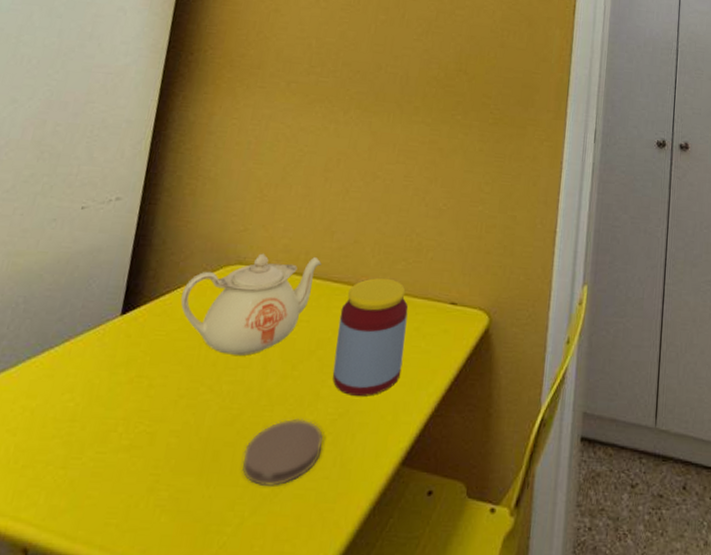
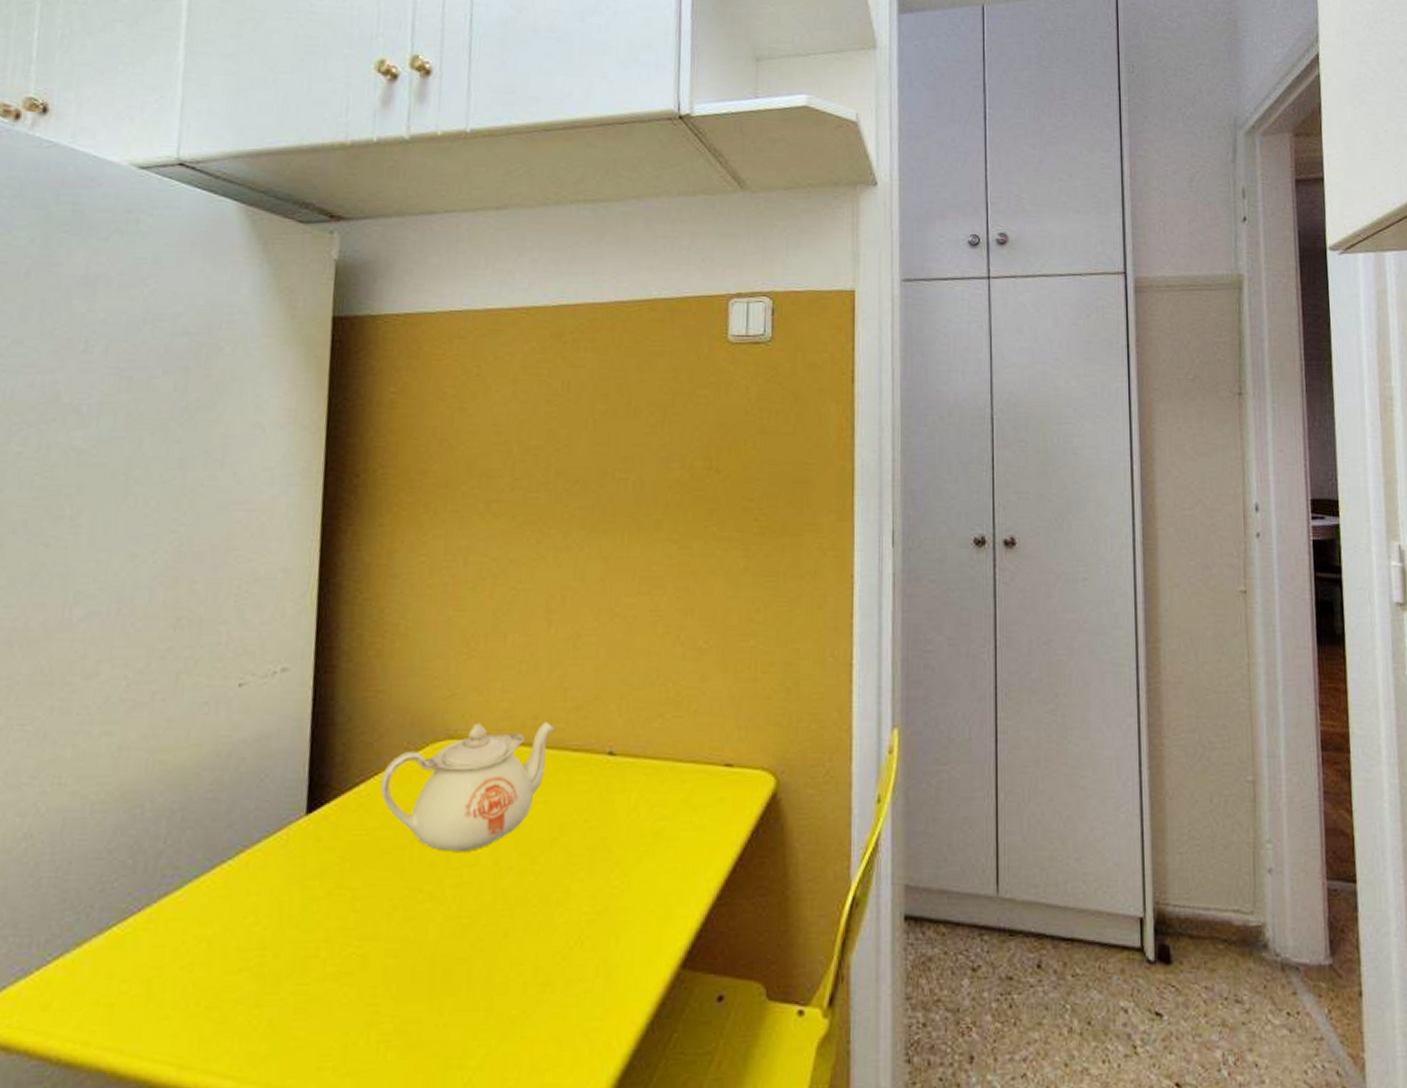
coaster: present [241,418,323,486] -> none [481,922,580,1007]
jar: present [332,277,409,396] -> none [583,740,672,889]

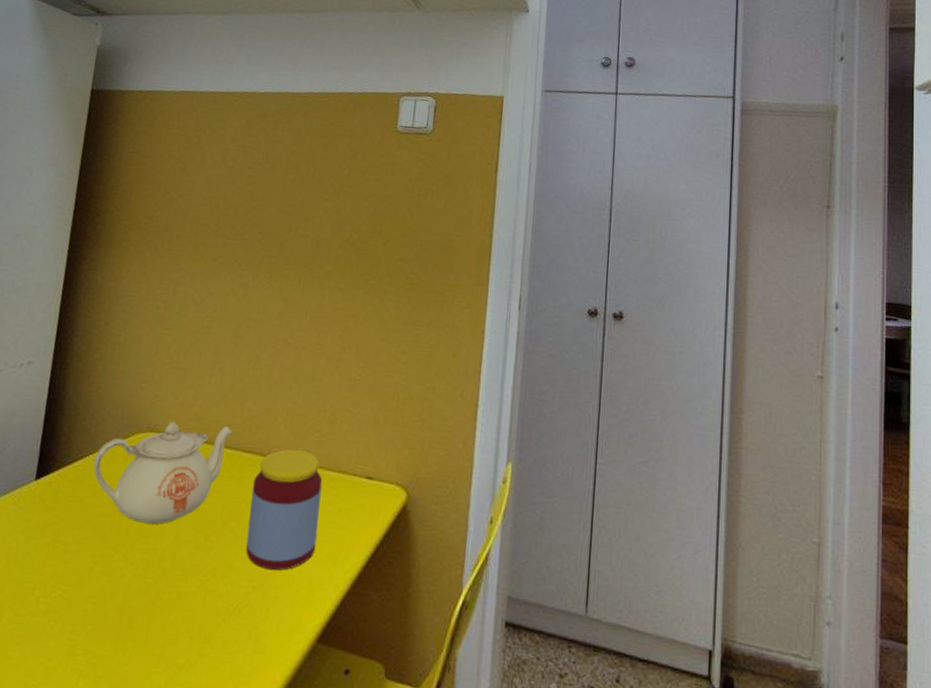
jar: none [583,740,672,889] -> present [246,449,323,571]

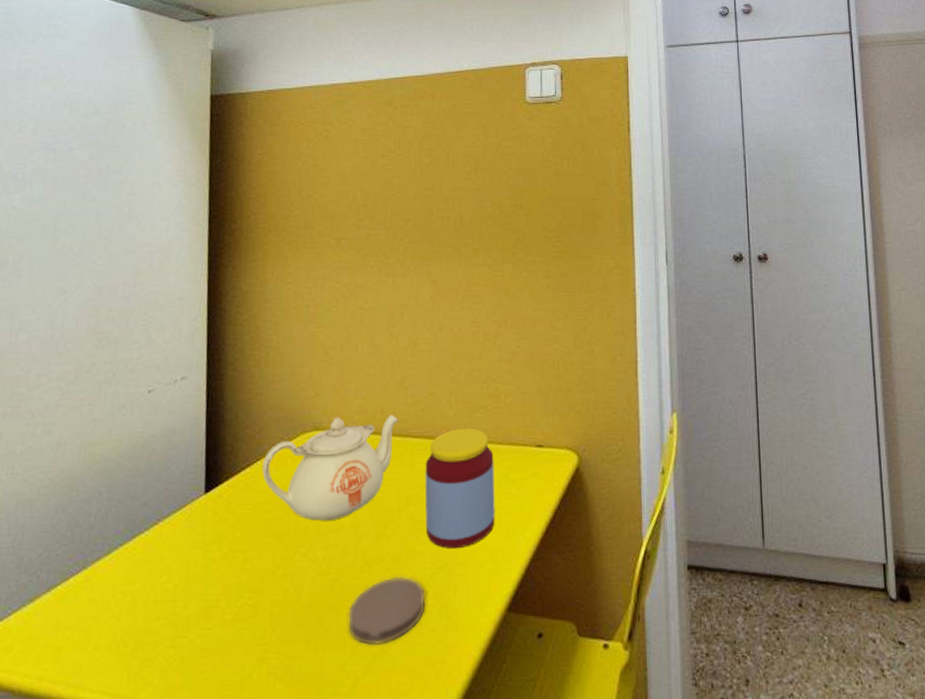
coaster: none [156,590,237,657] -> present [348,576,426,645]

